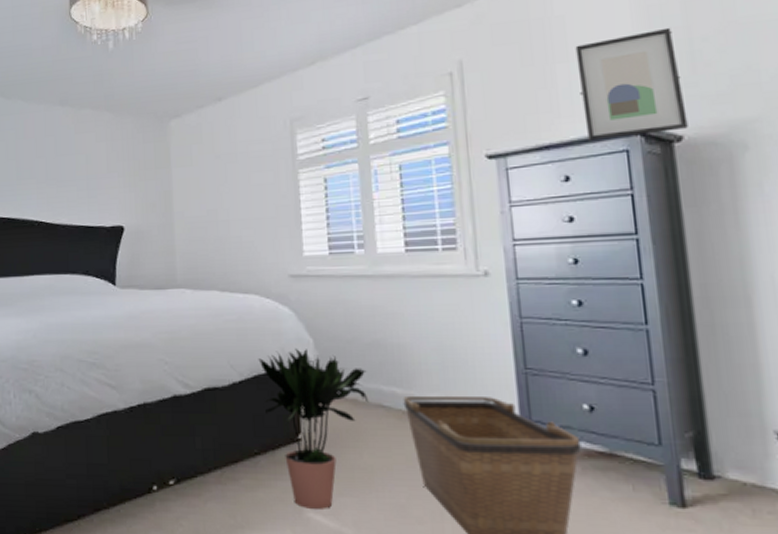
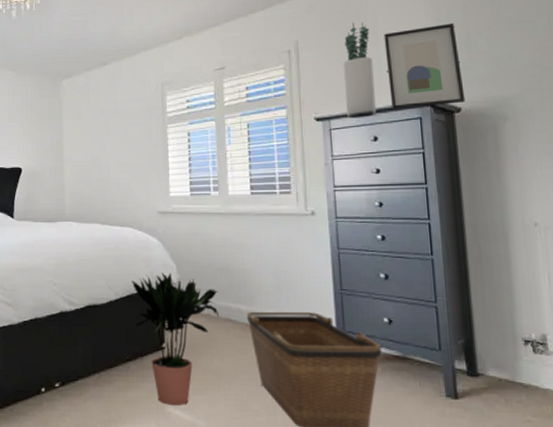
vase: none [522,33,568,155] -> present [344,22,376,119]

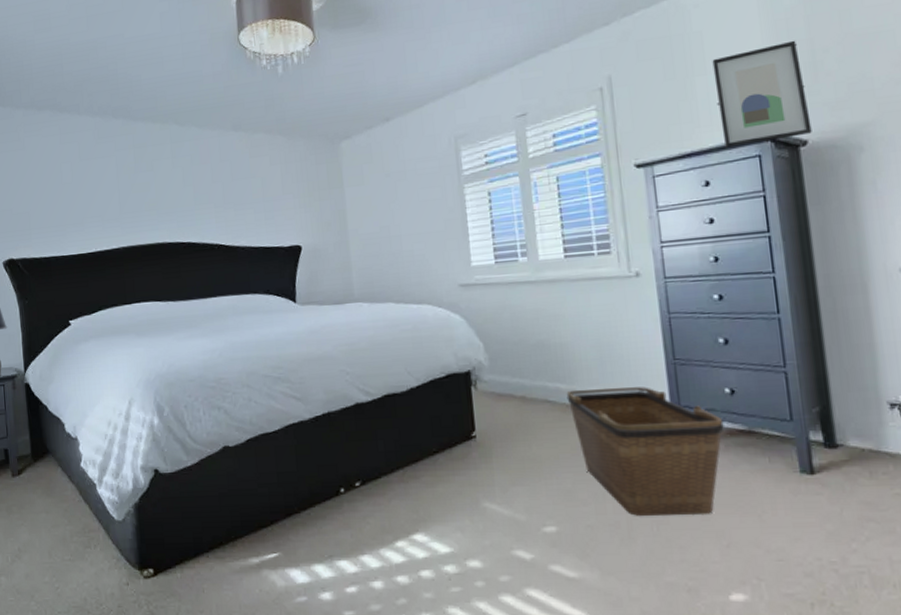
potted plant: present [131,272,220,405] -> none [433,352,536,499]
vase: present [344,22,376,119] -> none [666,48,707,163]

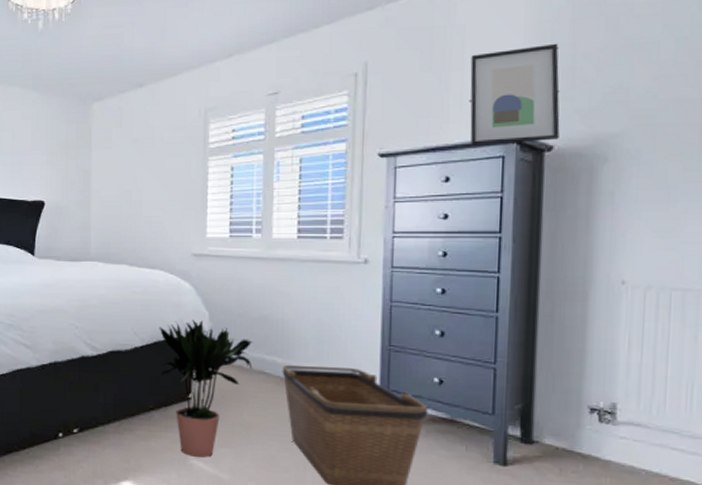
potted plant: none [433,352,536,499] -> present [159,319,253,458]

